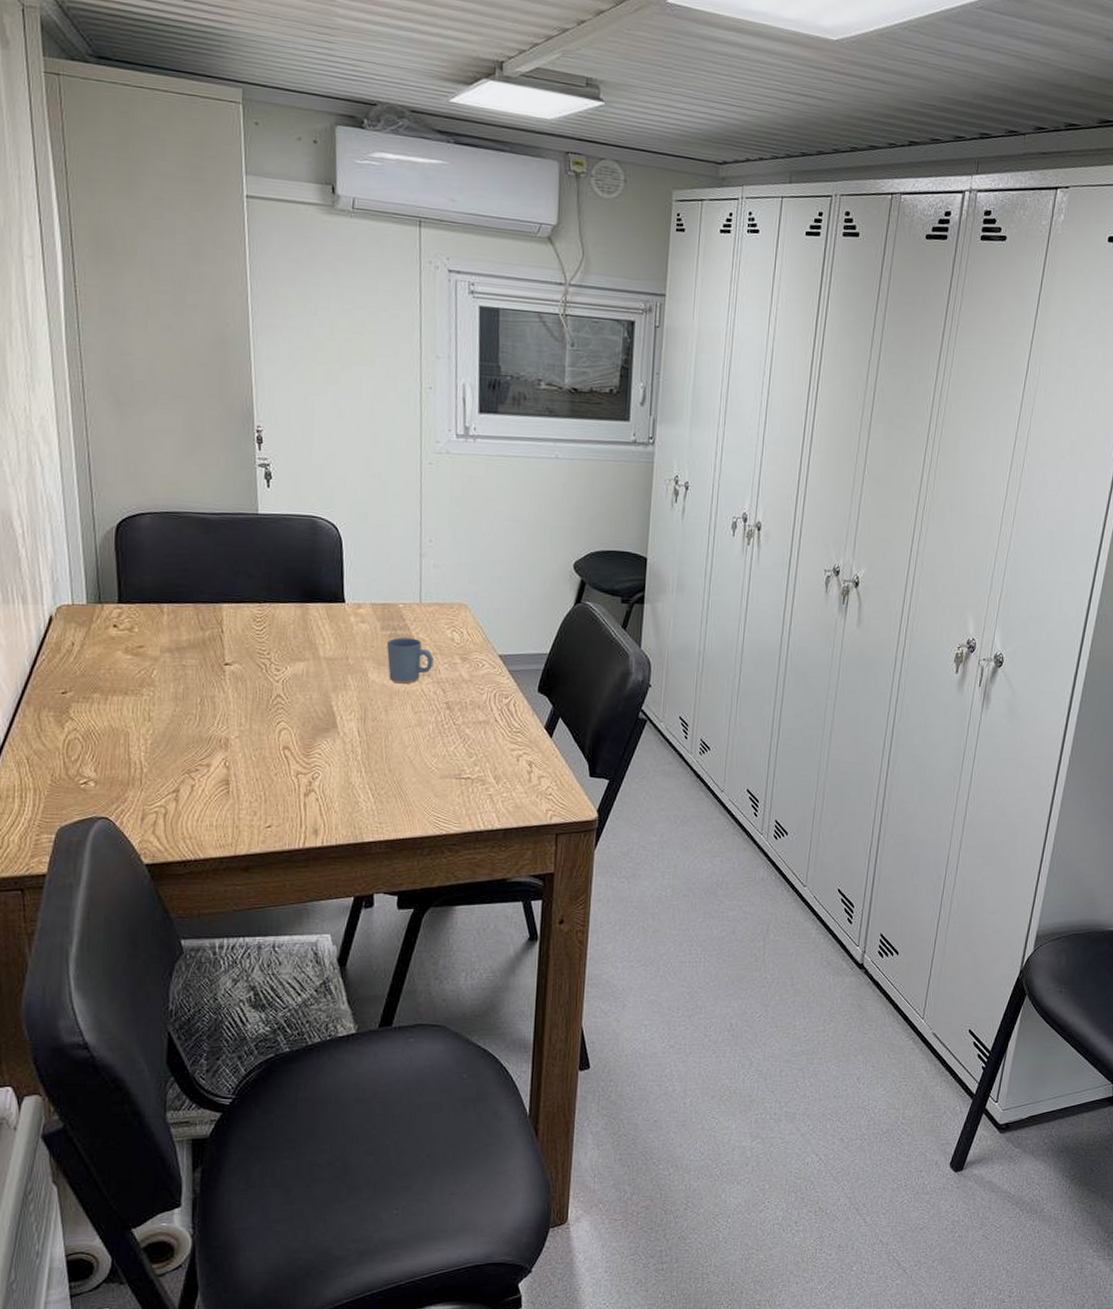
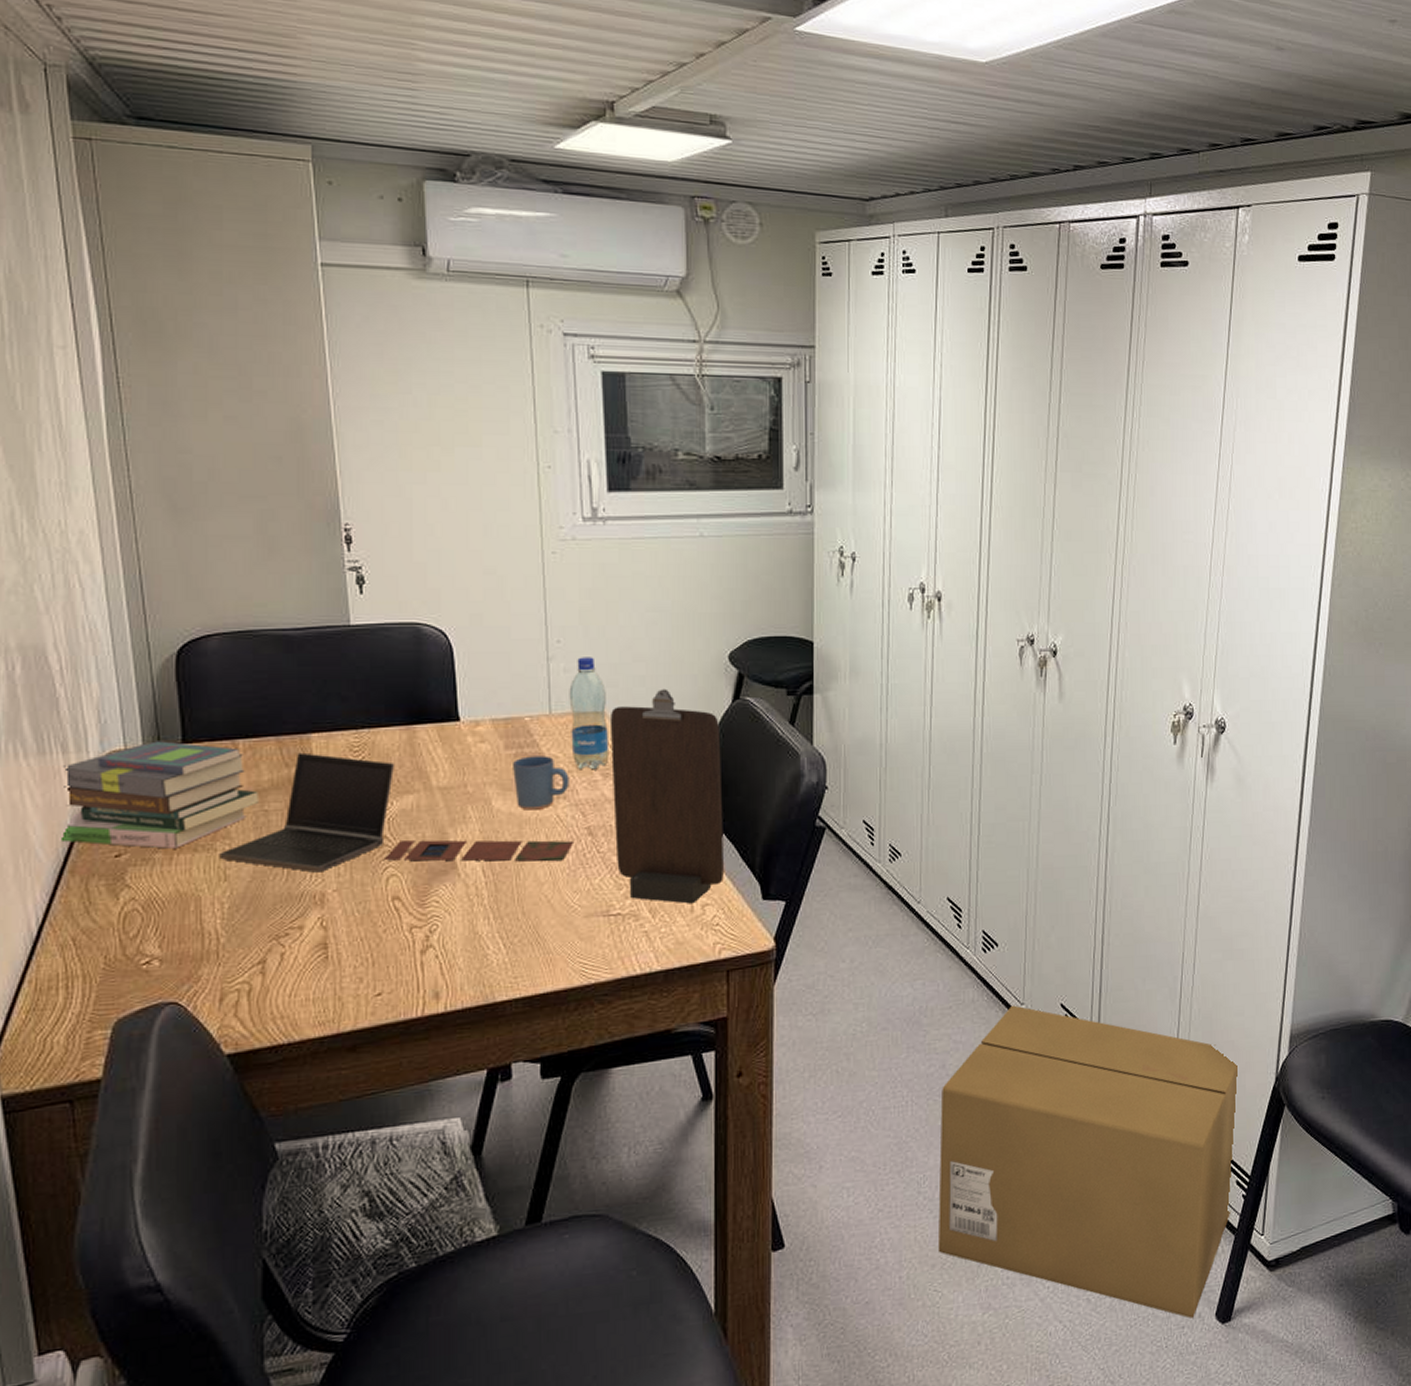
books: none [20,599,178,691] -> present [62,741,258,849]
laptop computer: none [144,619,290,721] -> present [219,752,395,873]
papers: none [277,699,435,729] -> present [383,839,575,862]
bottle: none [436,556,469,654] -> present [569,657,610,770]
clipboard: none [469,589,563,775] -> present [609,689,724,904]
box: none [717,886,988,1164] -> present [937,1005,1238,1318]

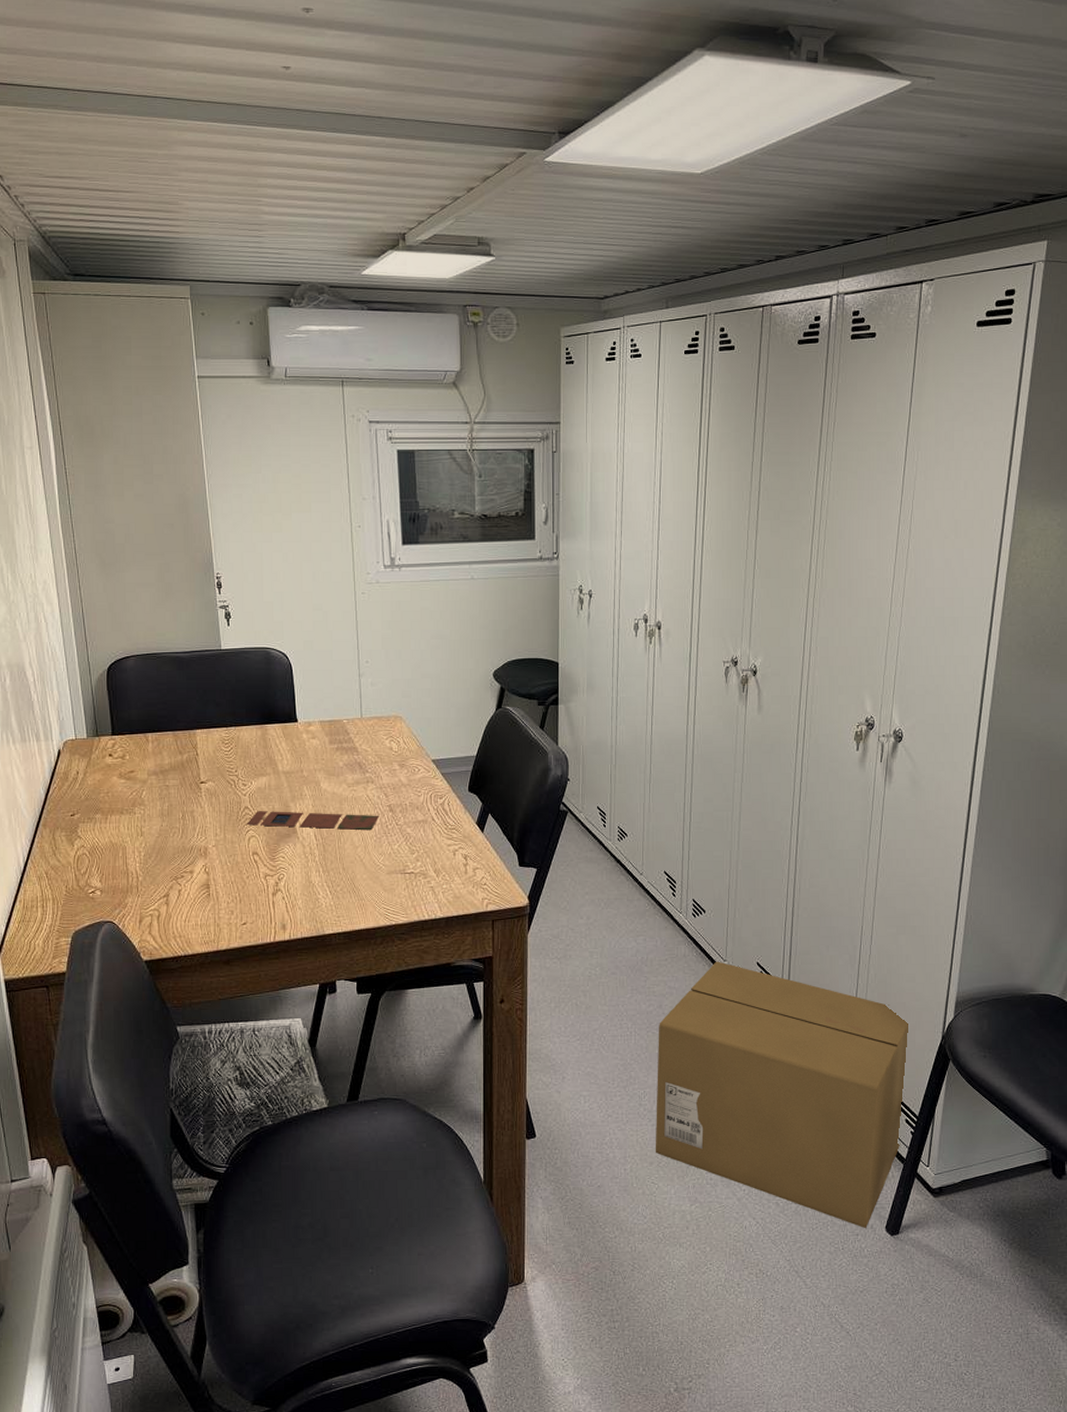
books: present [62,741,258,849] -> none [36,733,162,811]
laptop computer: present [219,752,395,873] -> none [137,744,253,832]
mug: present [513,755,569,810] -> none [335,750,376,791]
bottle: present [569,657,610,770] -> none [375,674,405,761]
clipboard: present [609,689,724,904] -> none [404,699,490,867]

